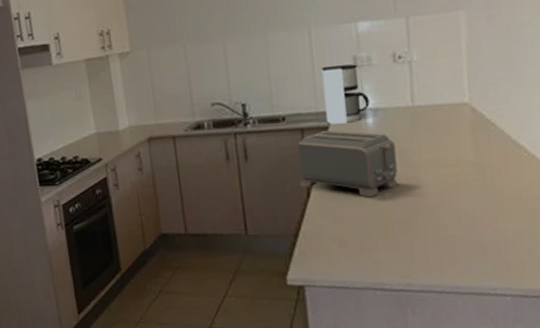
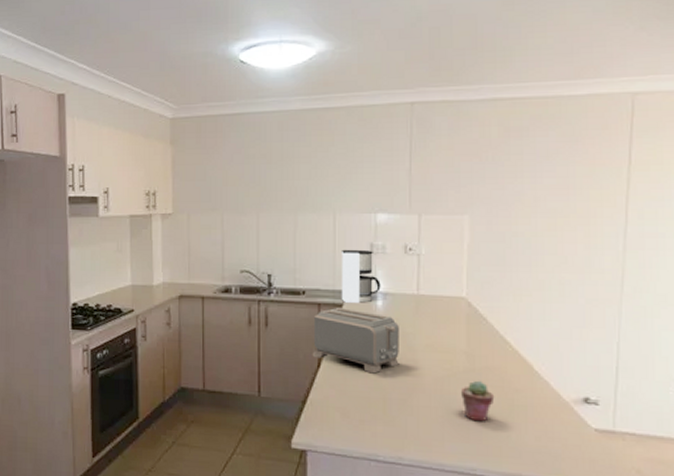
potted succulent: none [472,192,512,237] -> present [461,380,495,422]

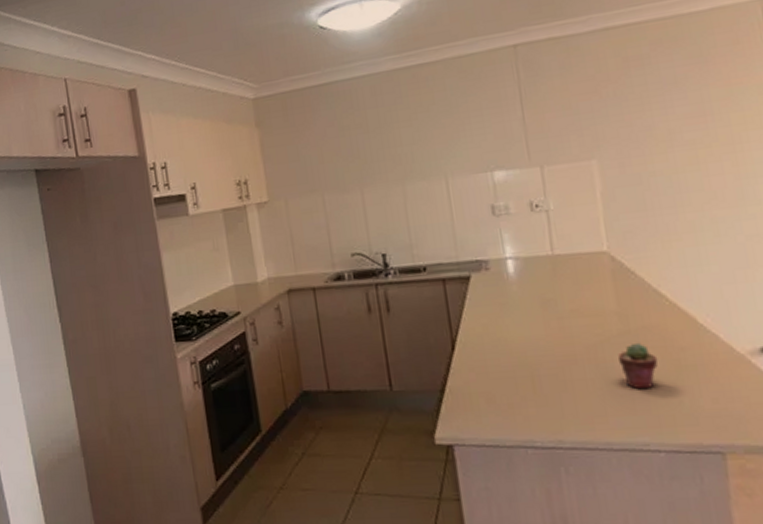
toaster: present [312,307,399,374] -> none [440,280,543,350]
coffee maker: present [341,249,381,303] -> none [459,213,510,275]

